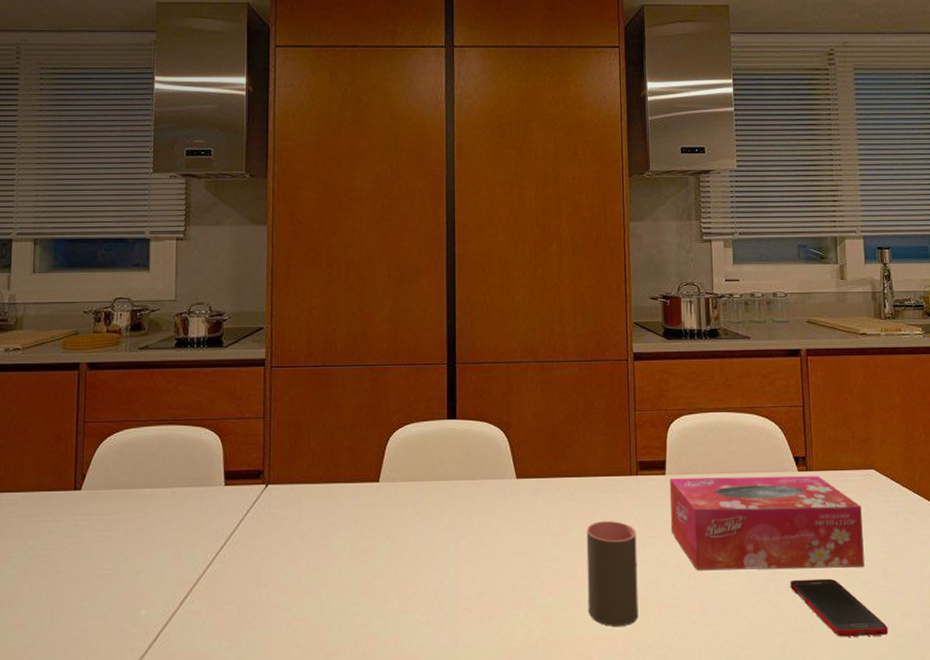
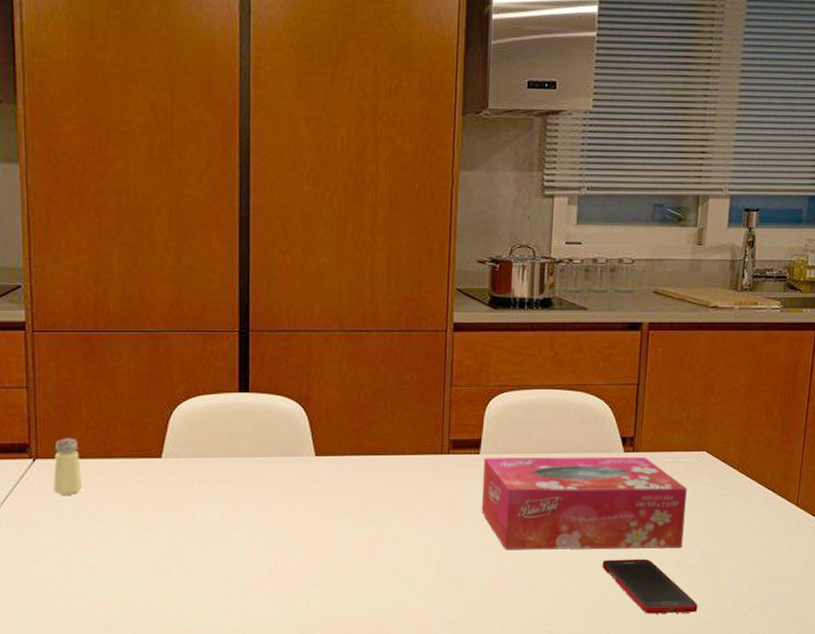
saltshaker: none [282,464,309,519] -> present [53,438,83,495]
cup: present [586,521,639,626] -> none [387,500,444,603]

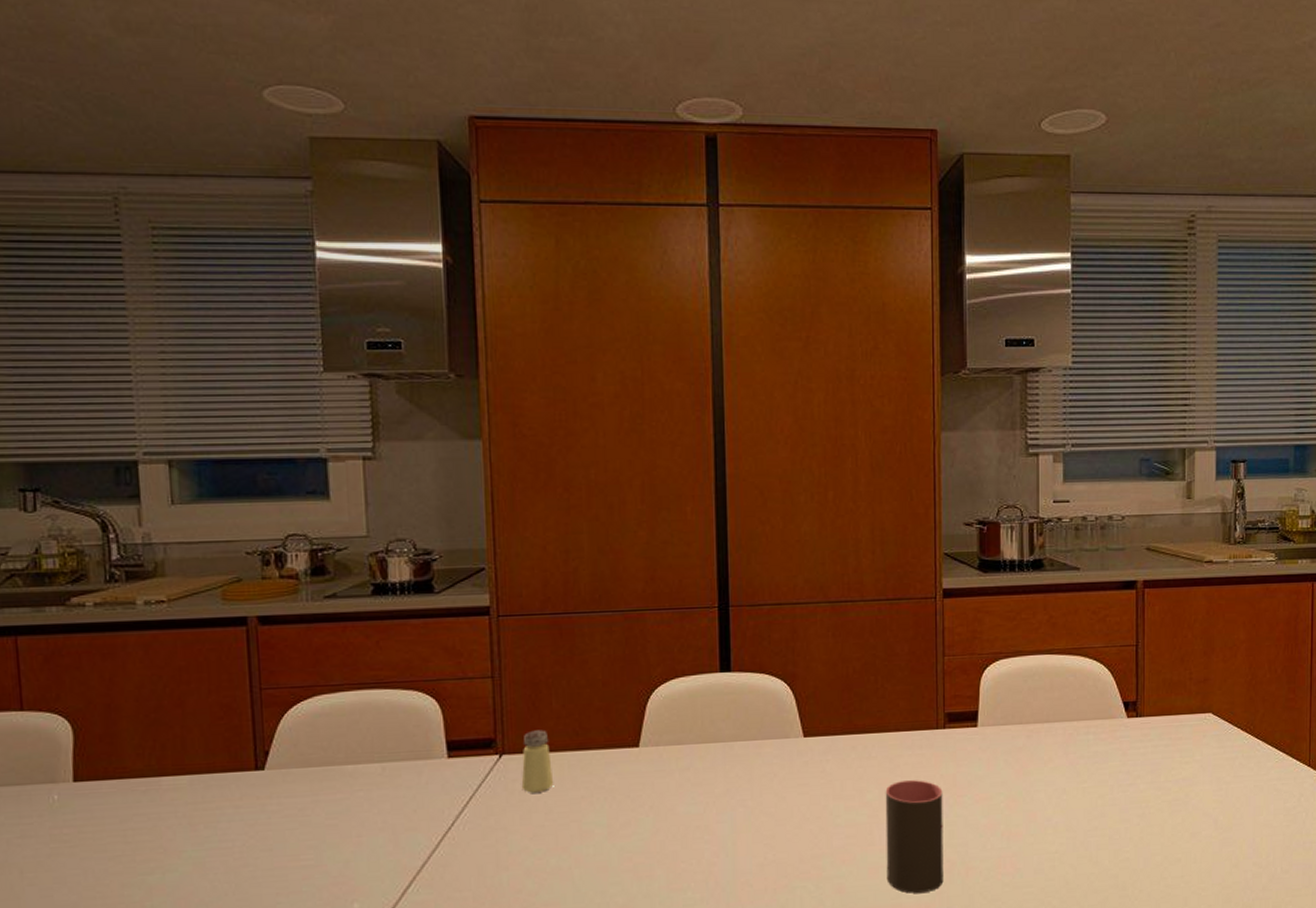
cup: none [387,500,444,603] -> present [885,780,944,893]
tissue box: present [481,456,687,550] -> none [981,722,1195,829]
cell phone: present [602,558,698,614] -> none [1112,831,1216,892]

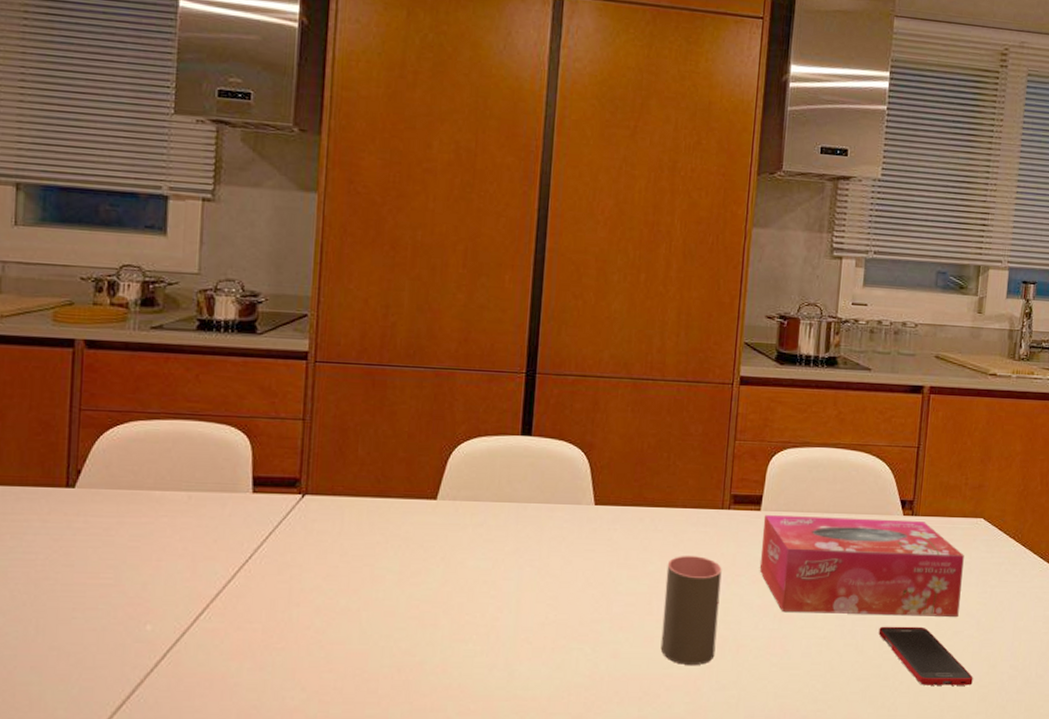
saltshaker: present [521,730,554,793] -> none [320,474,352,534]
tissue box: none [981,722,1195,829] -> present [759,514,964,617]
cell phone: none [1112,831,1216,892] -> present [878,626,973,686]

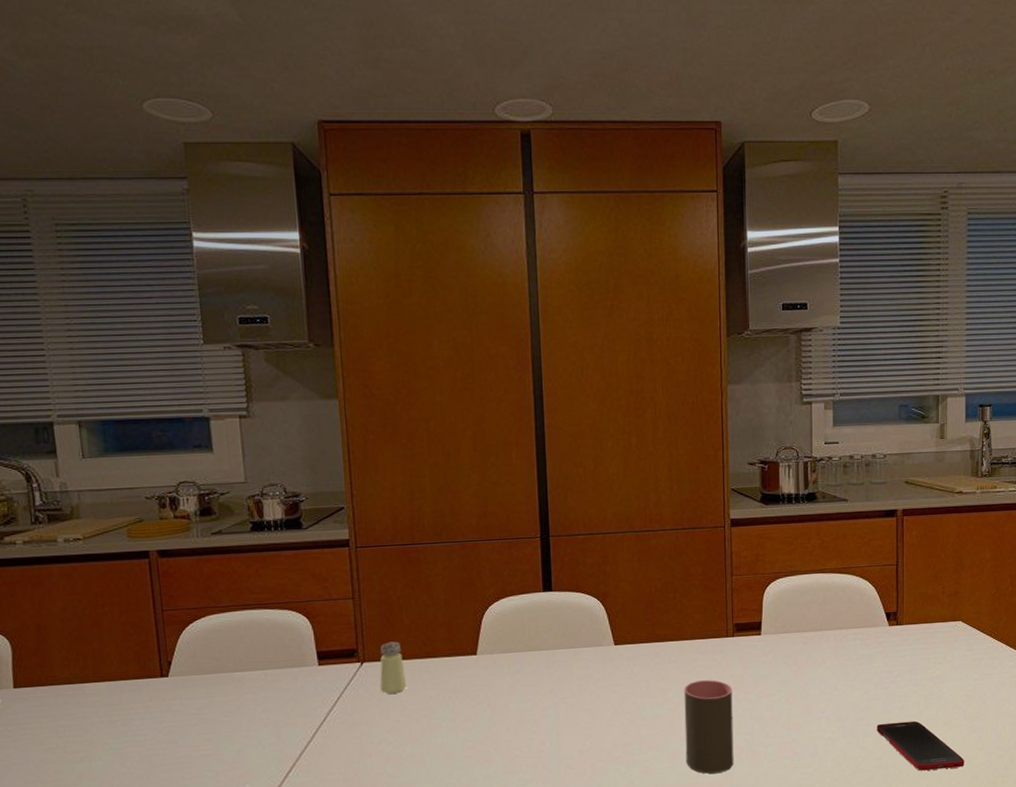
saltshaker: none [320,474,352,534] -> present [380,641,407,694]
tissue box: present [759,514,964,617] -> none [764,629,947,720]

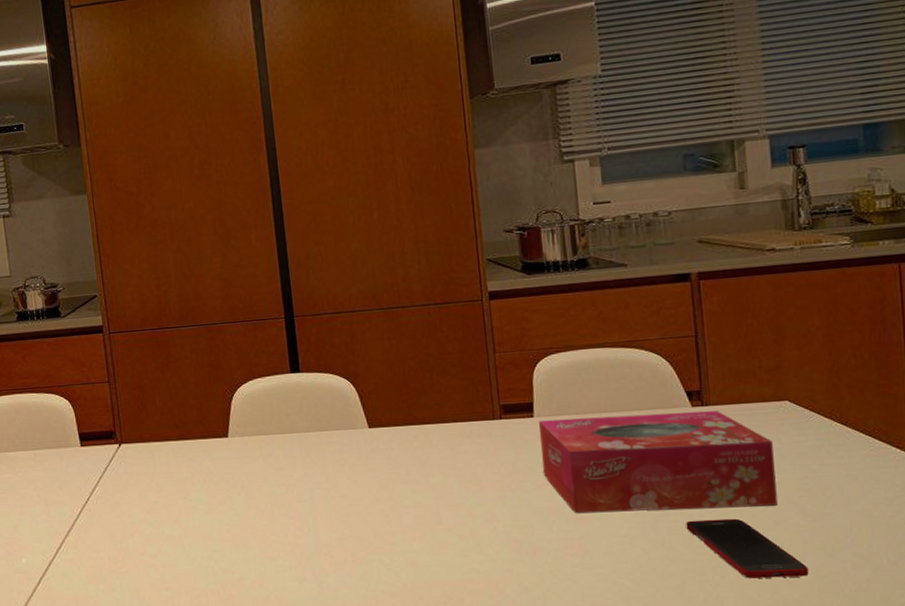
saltshaker: present [380,641,407,694] -> none [136,423,163,475]
cup: present [684,680,734,774] -> none [448,466,512,569]
tissue box: none [764,629,947,720] -> present [538,411,778,513]

